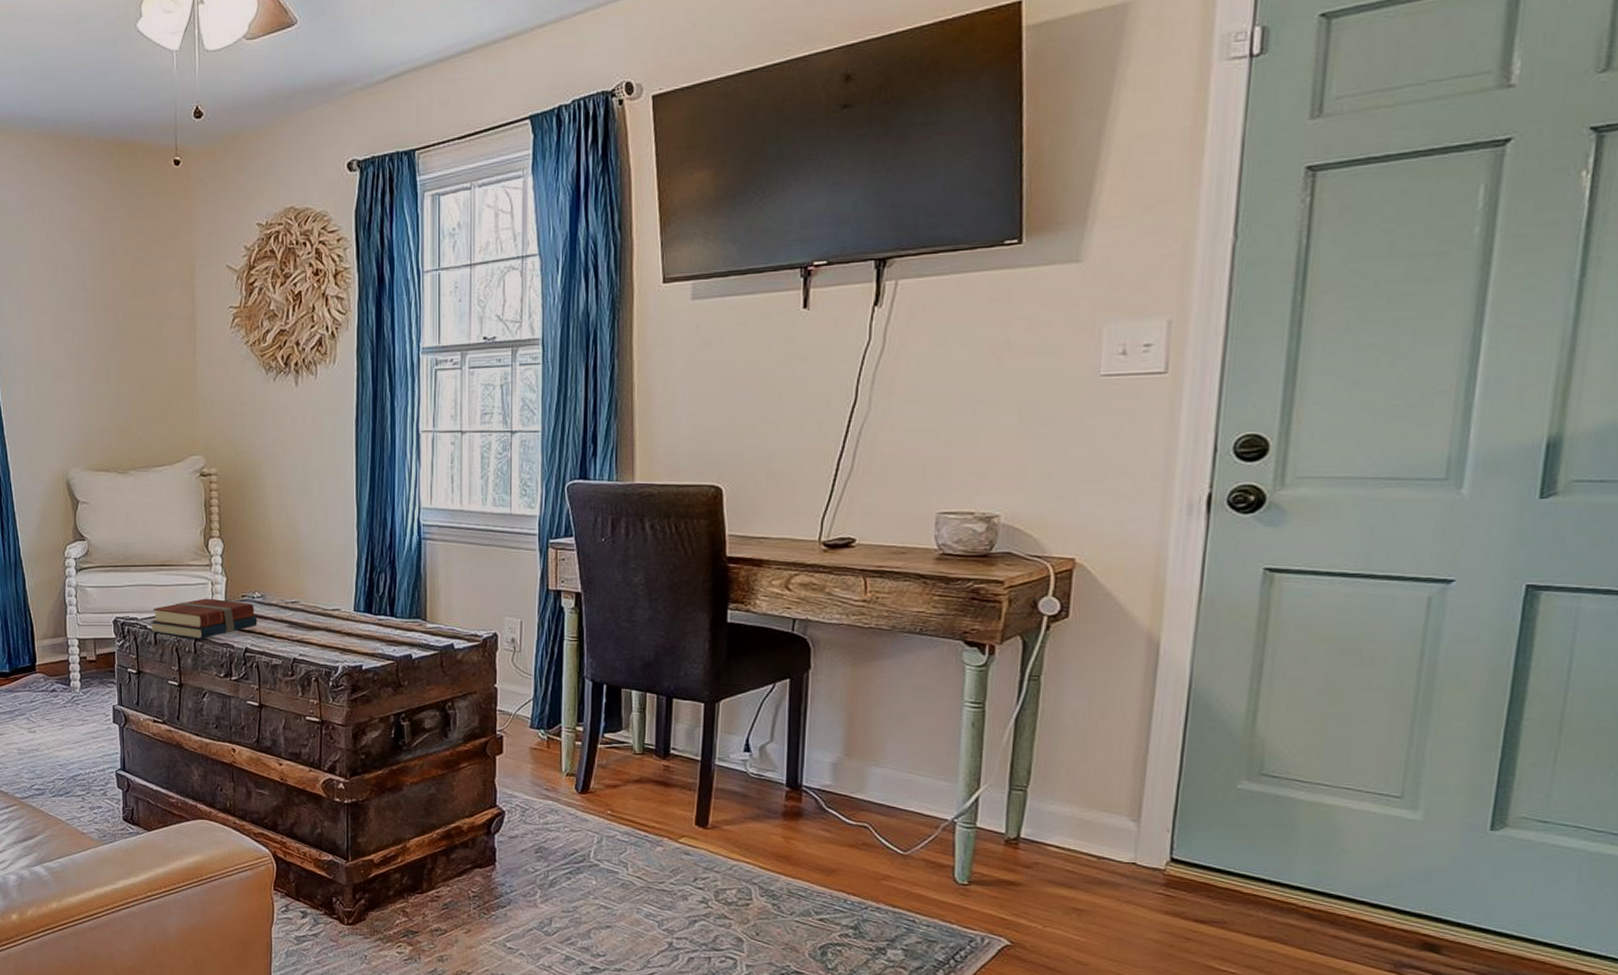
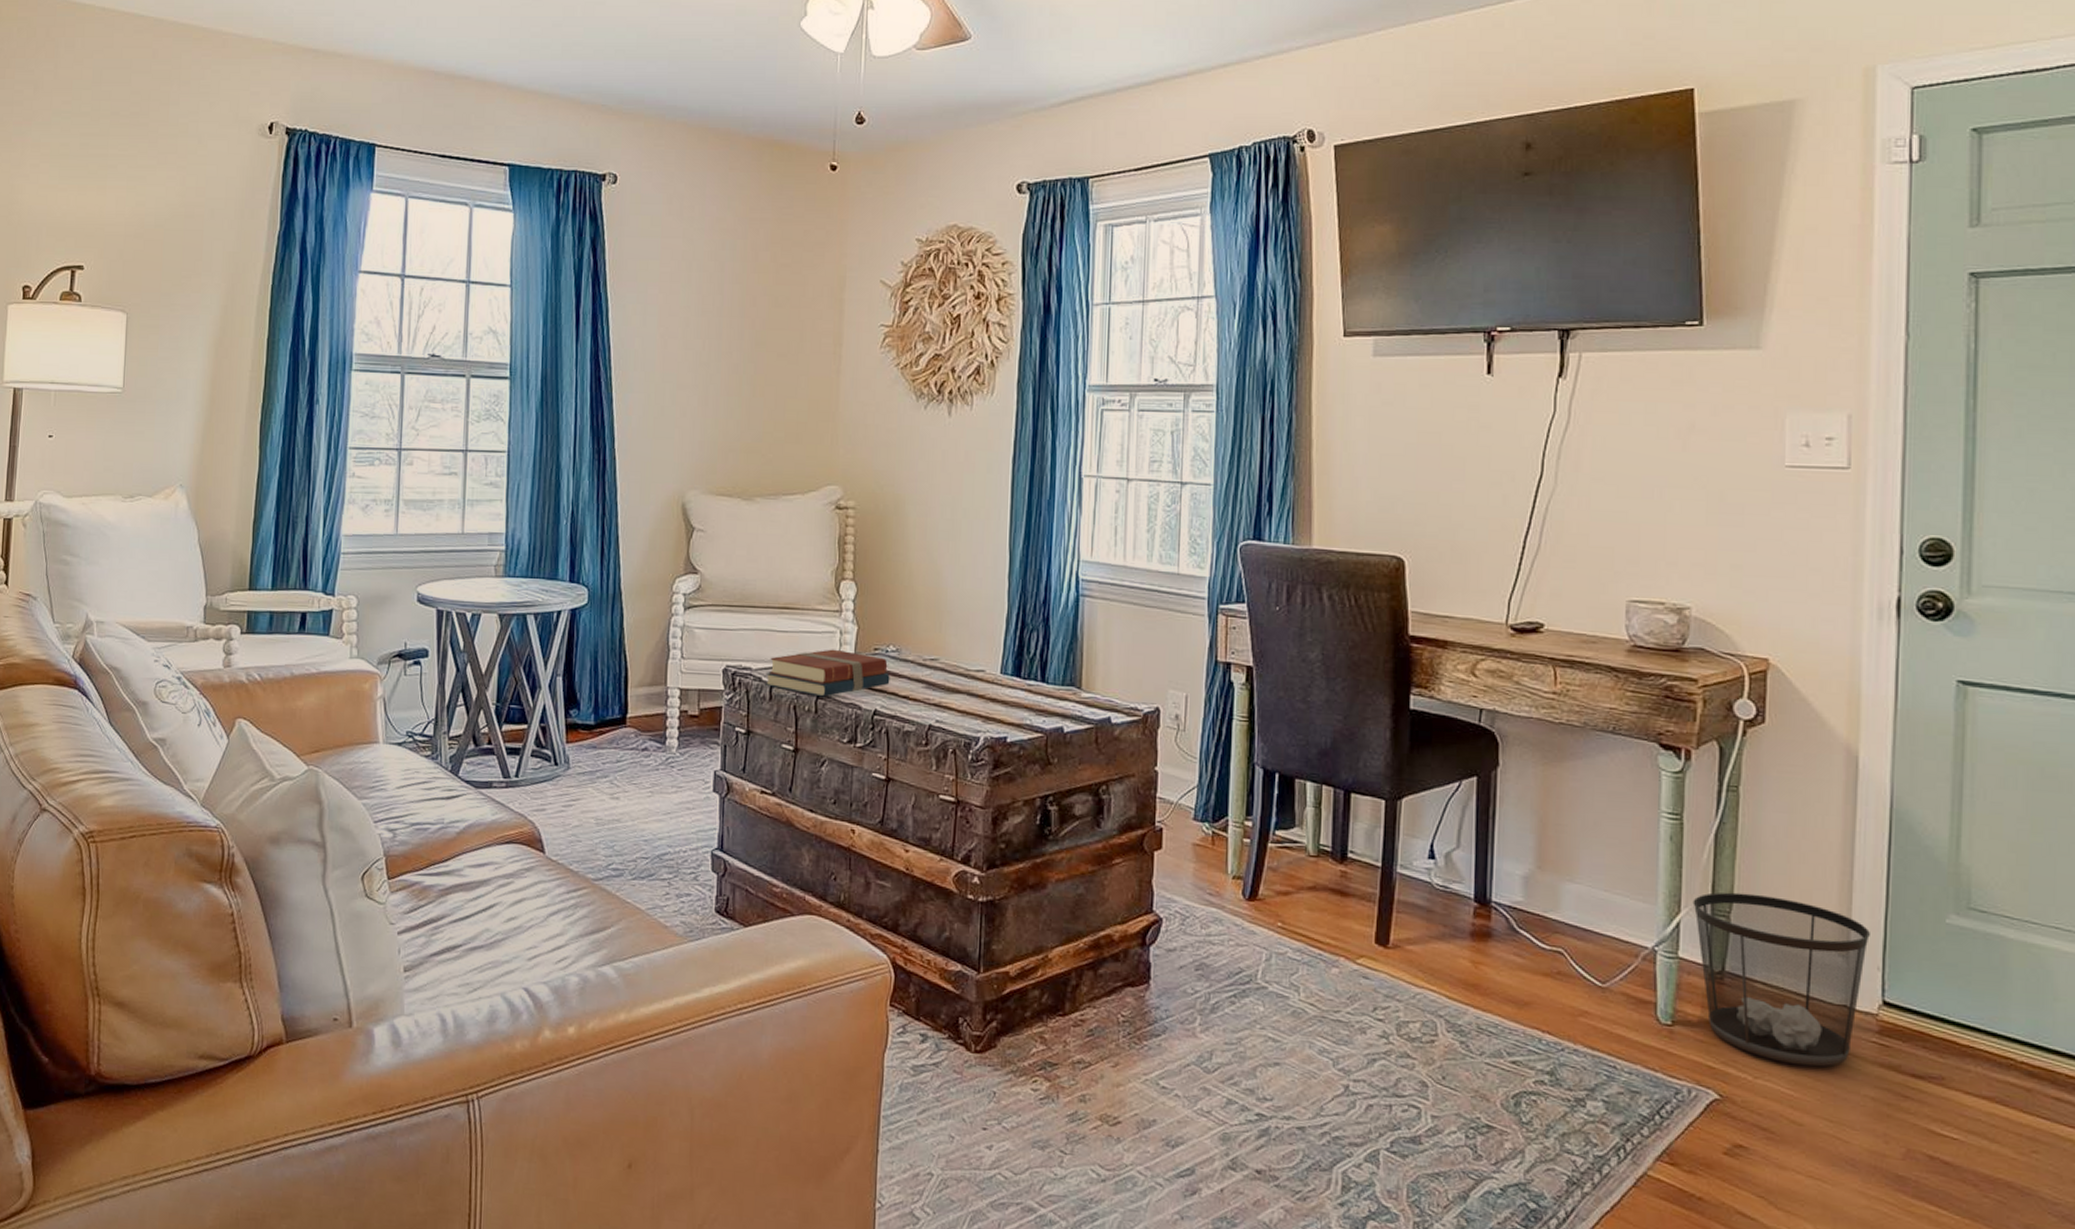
waste bin: none [991,769,1162,916] -> present [1693,892,1870,1067]

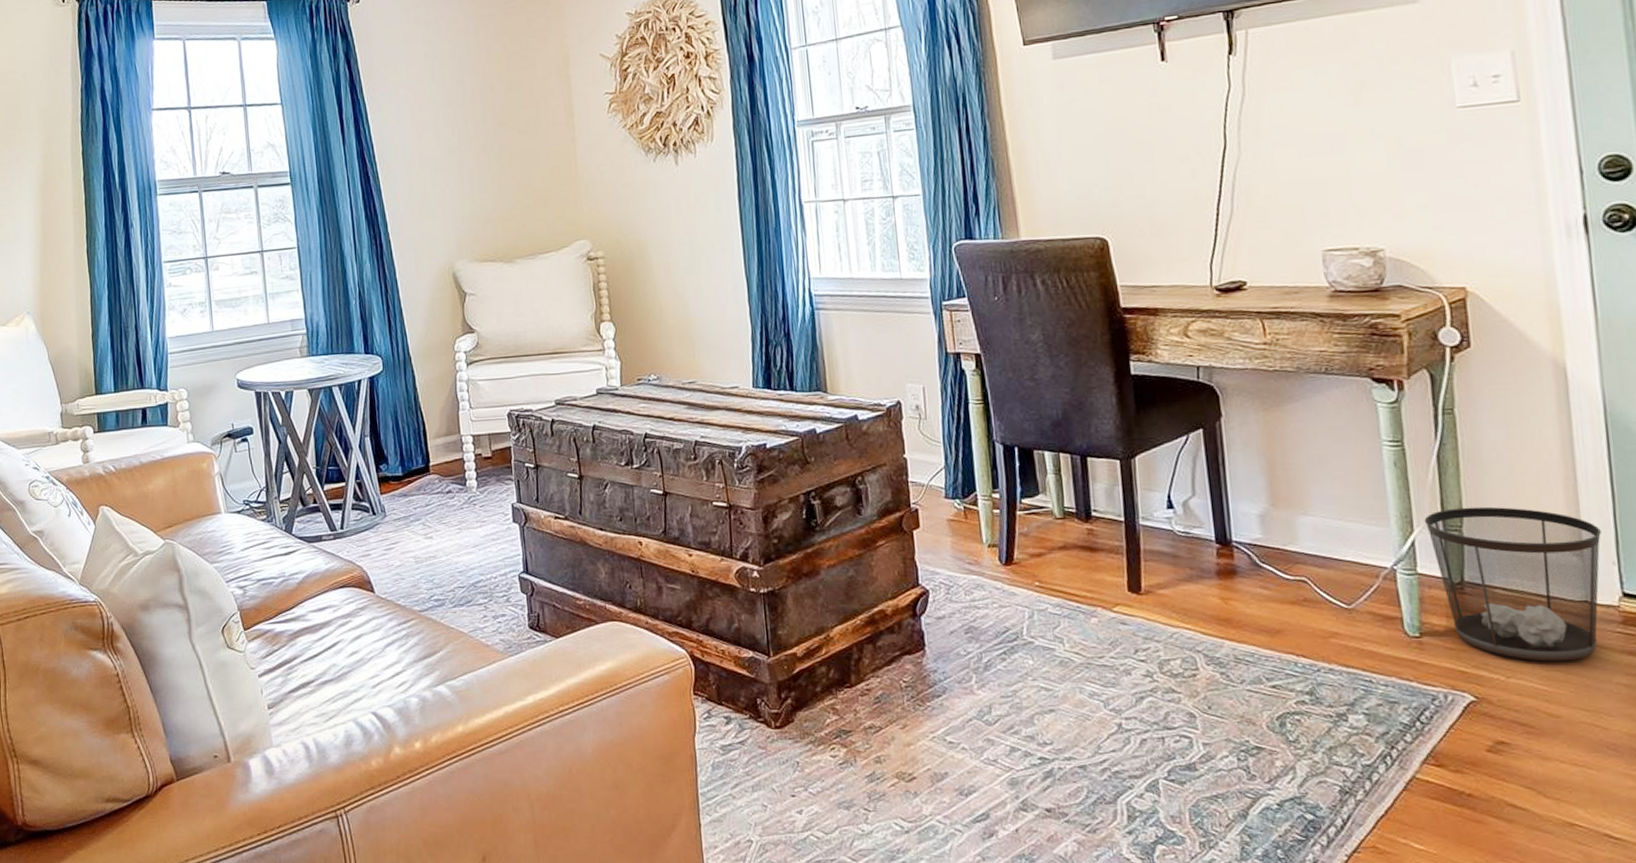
books: present [765,649,890,697] -> none [545,384,656,428]

